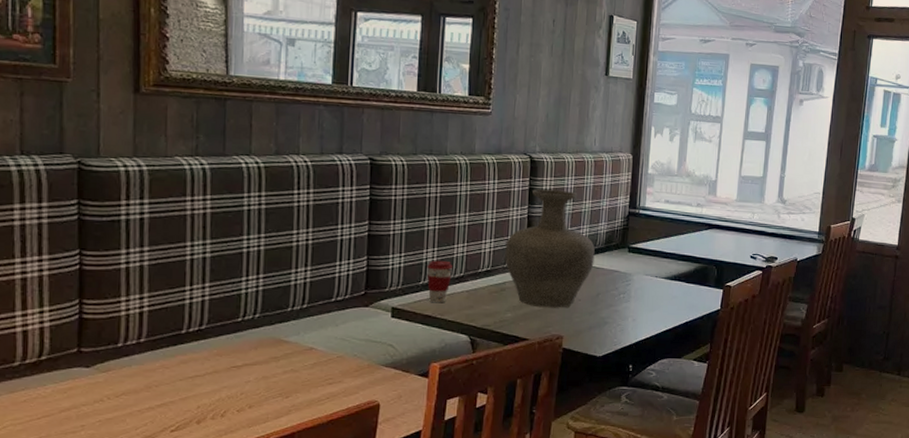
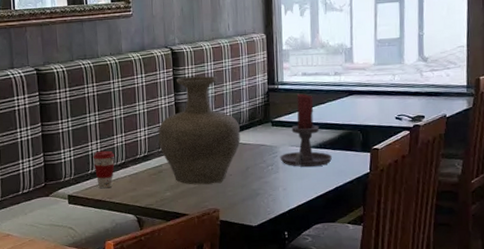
candle holder: none [633,221,685,299] -> present [280,93,332,168]

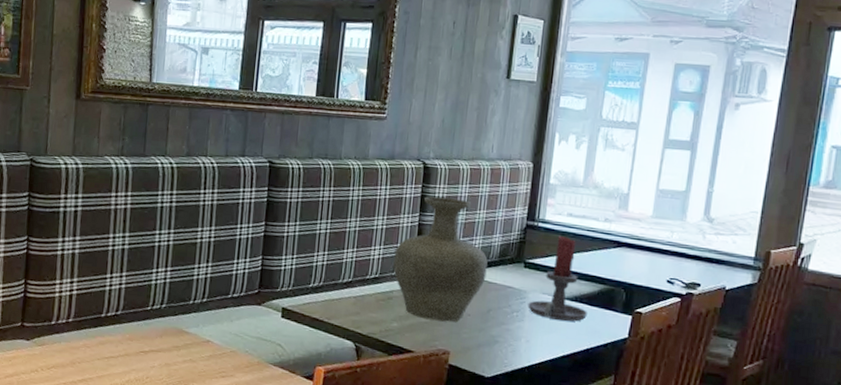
coffee cup: present [93,150,115,189] -> none [316,264,342,308]

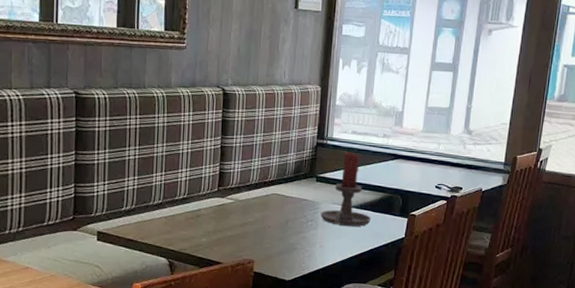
vase: present [393,196,488,322] -> none [199,120,284,234]

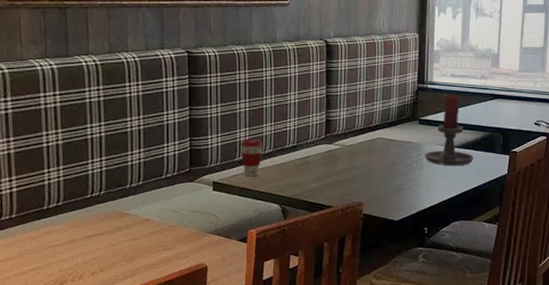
coffee cup: none [128,188,153,228] -> present [241,139,263,177]

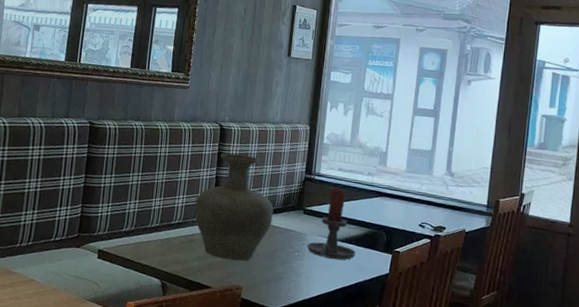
coffee cup: present [241,139,263,177] -> none [128,211,151,249]
vase: none [308,71,388,178] -> present [194,153,274,261]

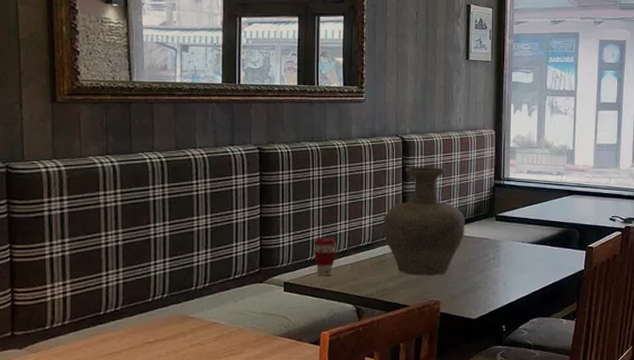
coffee cup: none [128,211,151,249] -> present [314,237,337,277]
candle holder: present [307,186,356,260] -> none [502,190,550,263]

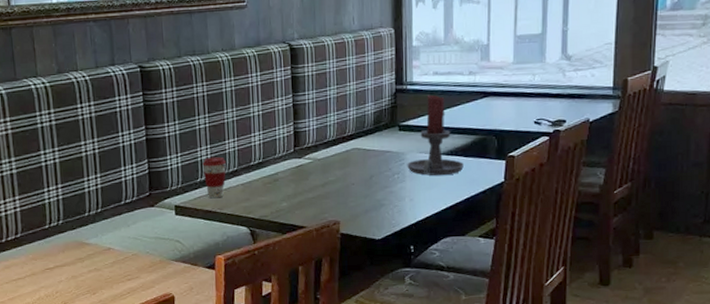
vase: present [383,167,465,276] -> none [274,74,364,195]
candle holder: none [502,190,550,263] -> present [407,94,464,176]

